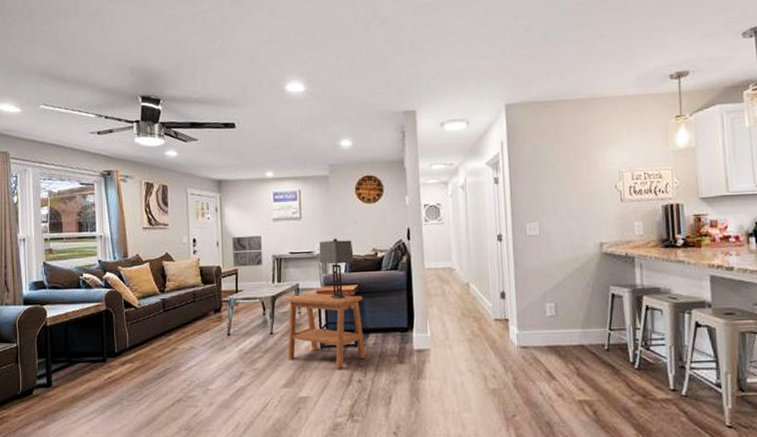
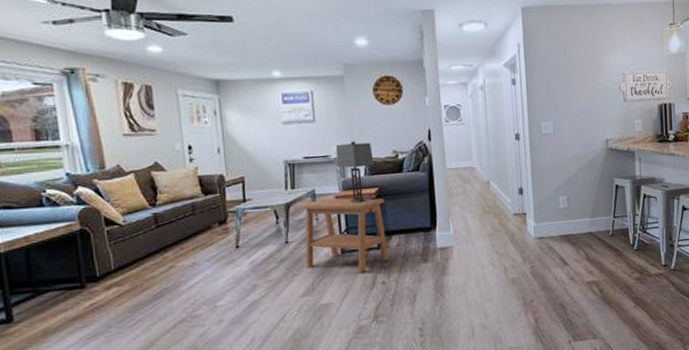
wall art: present [232,235,263,267] -> none [236,140,274,175]

